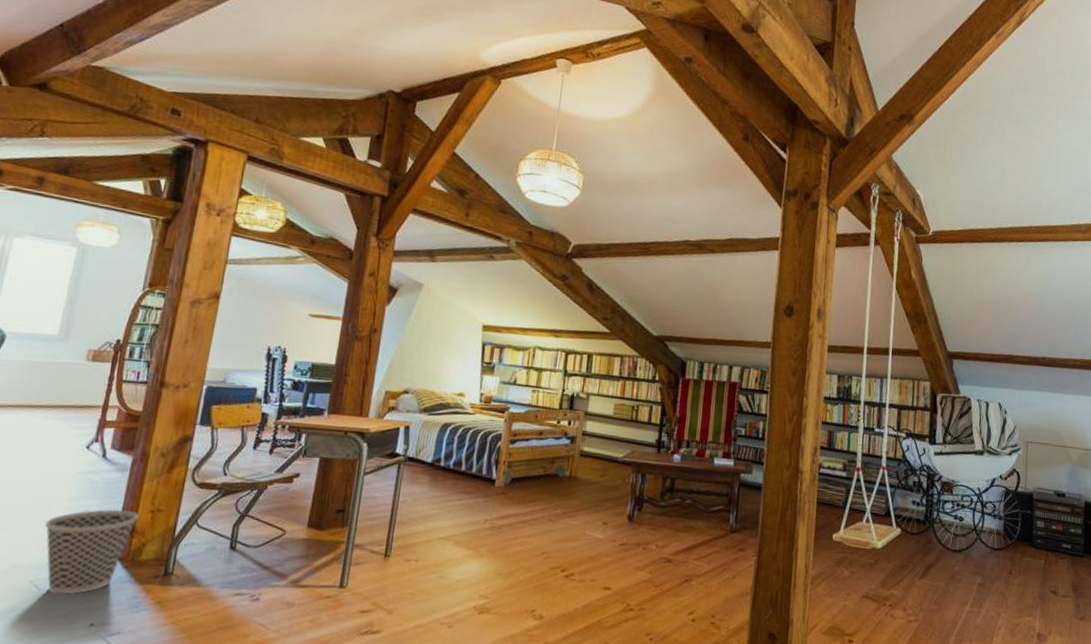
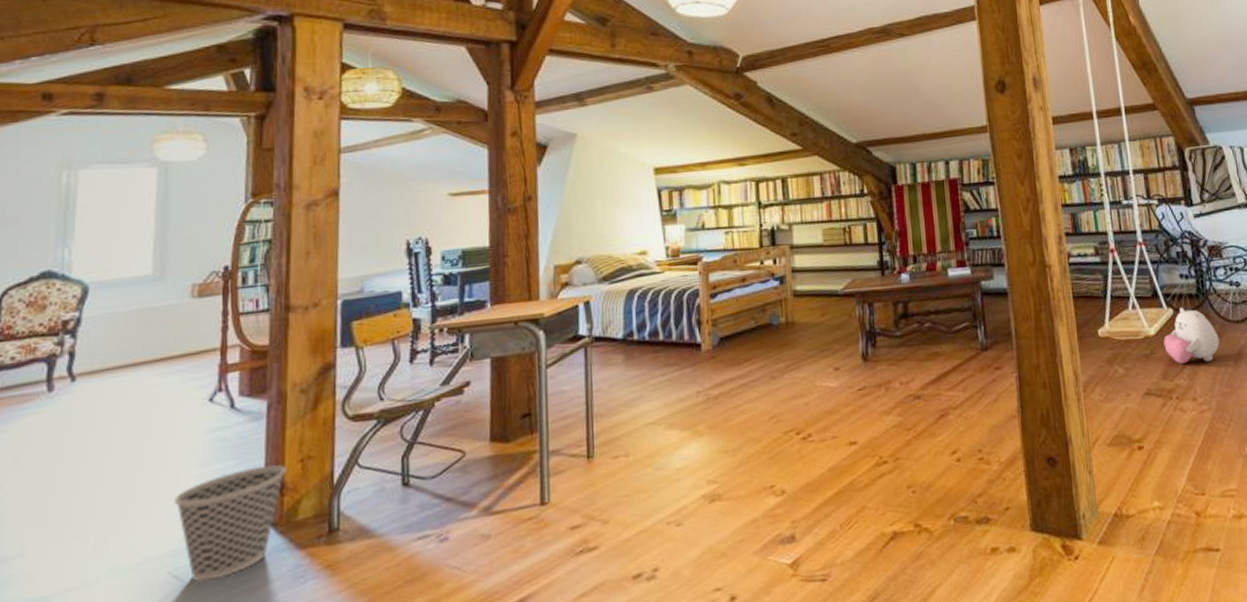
plush toy: none [887,529,936,580] -> present [1163,307,1220,364]

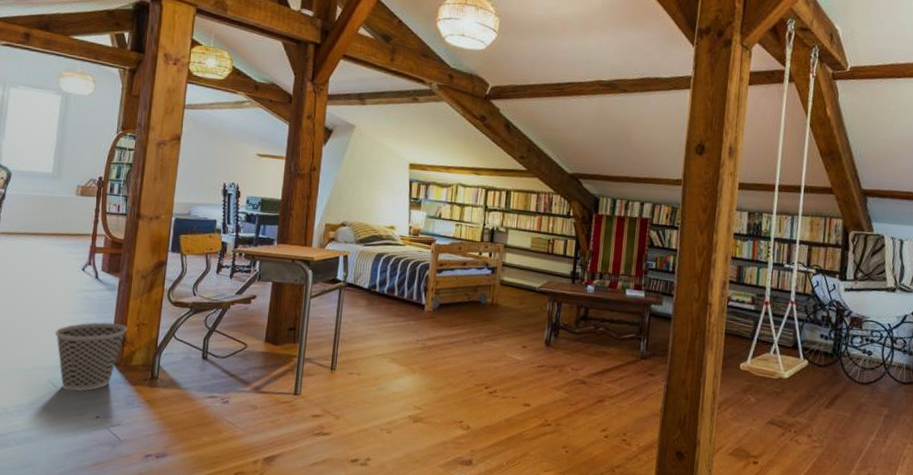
plush toy: present [1163,307,1220,364] -> none [793,361,843,410]

